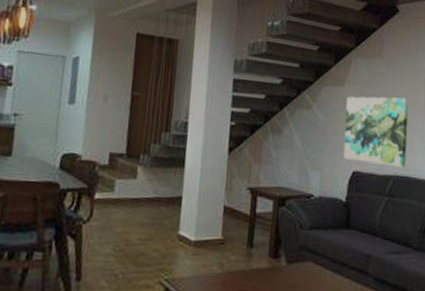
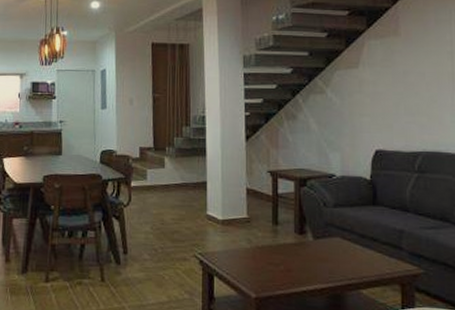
wall art: present [343,96,409,168] -> none [361,72,436,144]

